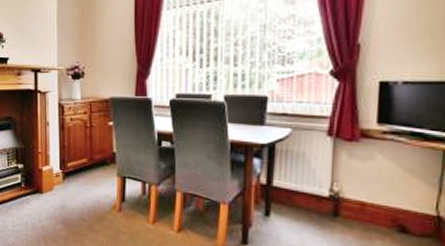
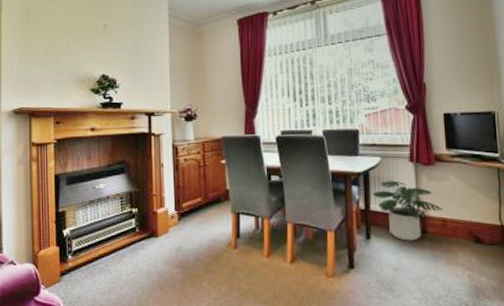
potted plant: none [276,155,364,223] -> present [371,180,444,241]

